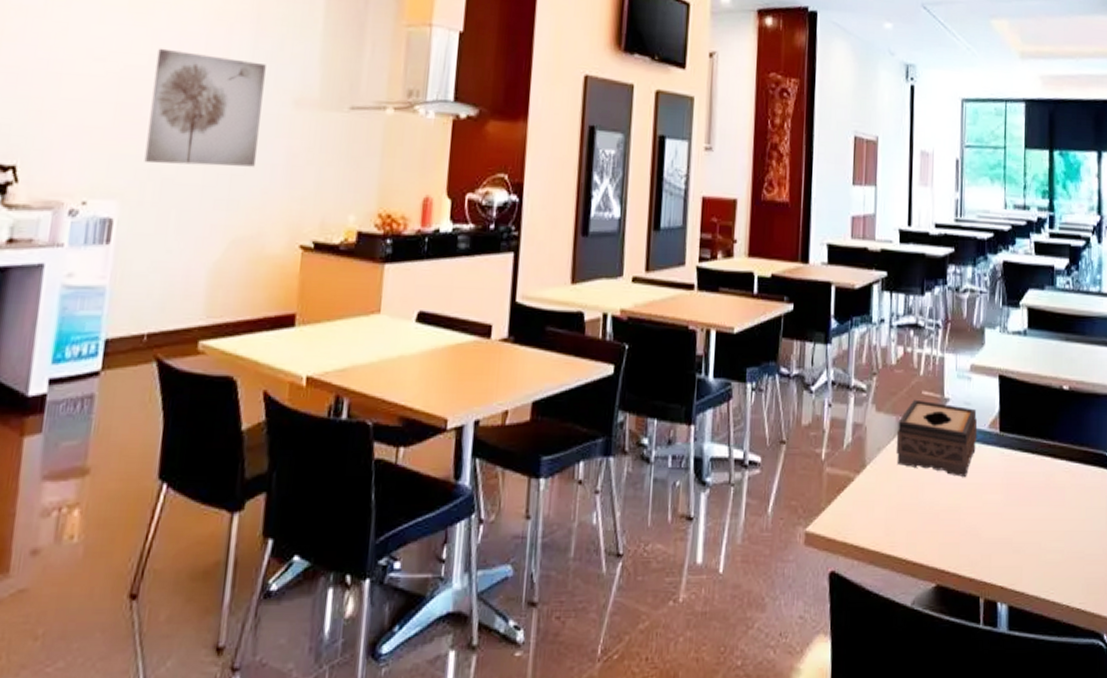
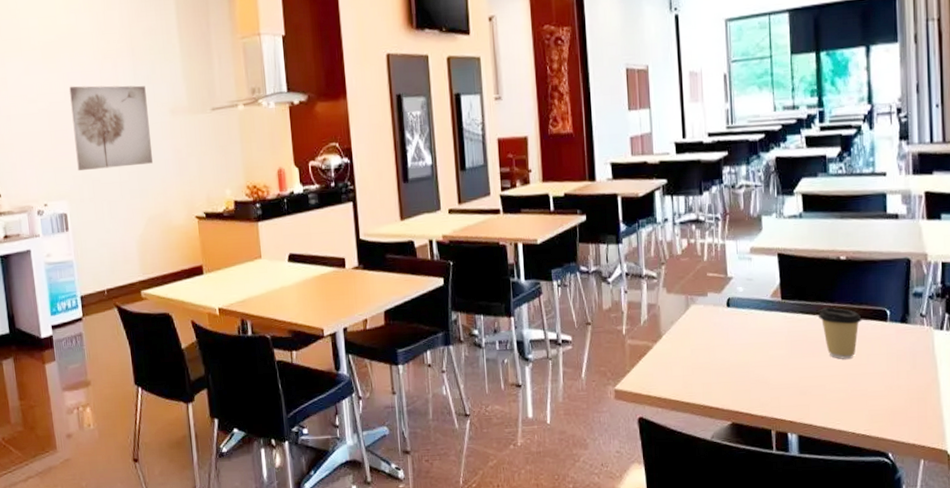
tissue box: present [896,399,978,477] -> none [686,280,761,338]
coffee cup: none [1038,446,1082,511] -> present [819,307,862,359]

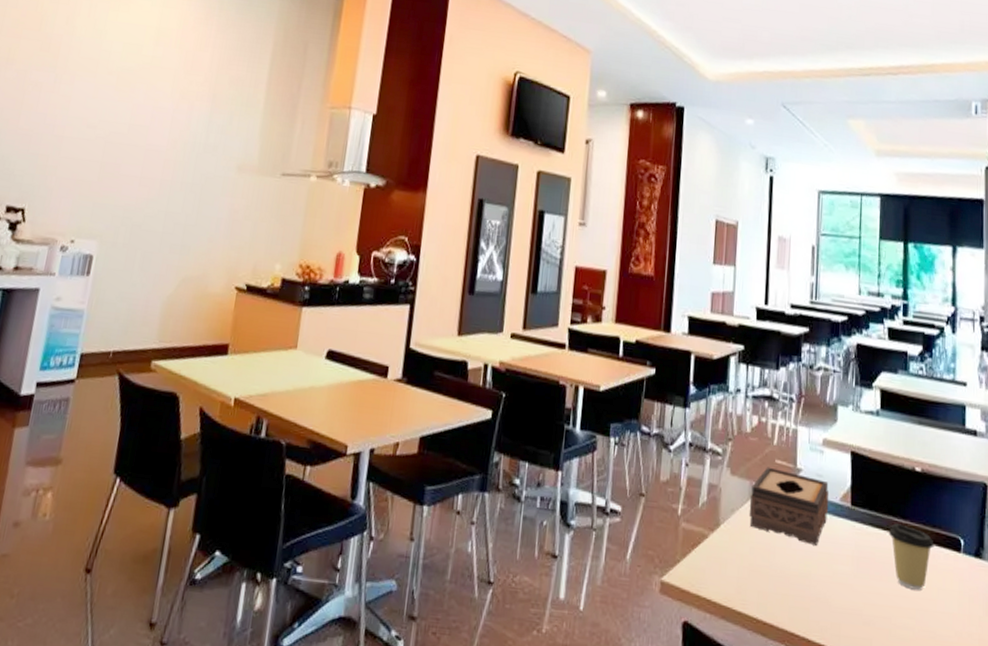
wall art: present [69,85,153,170] -> none [119,119,218,219]
tissue box: none [686,280,761,338] -> present [749,466,830,546]

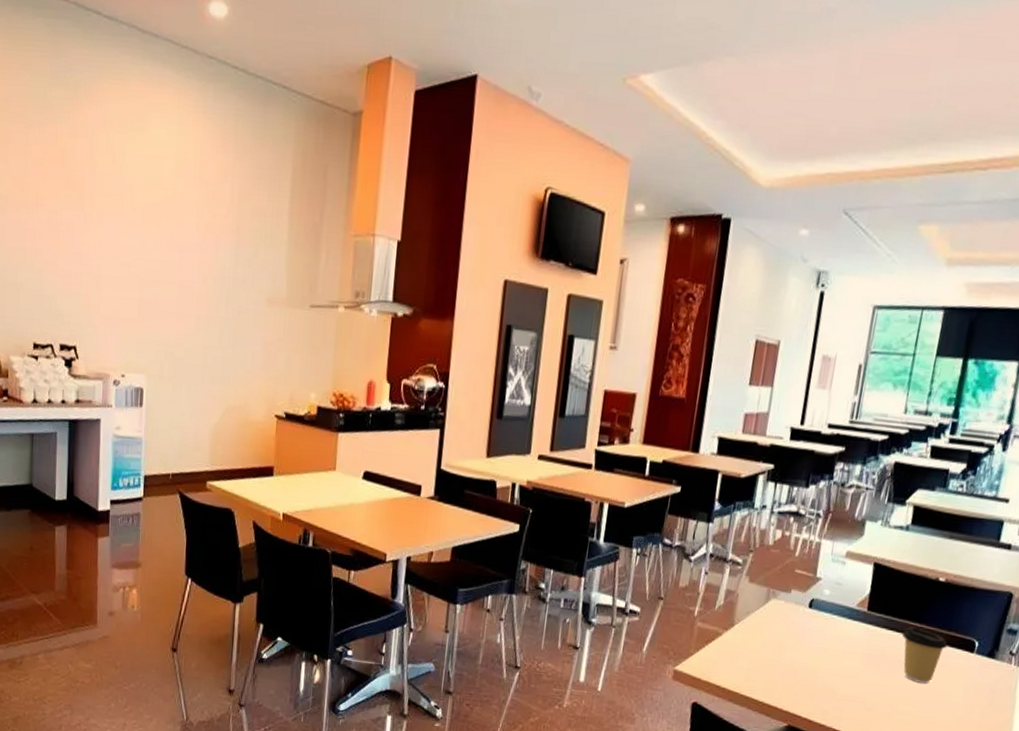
tissue box: present [749,466,830,546] -> none [763,575,847,644]

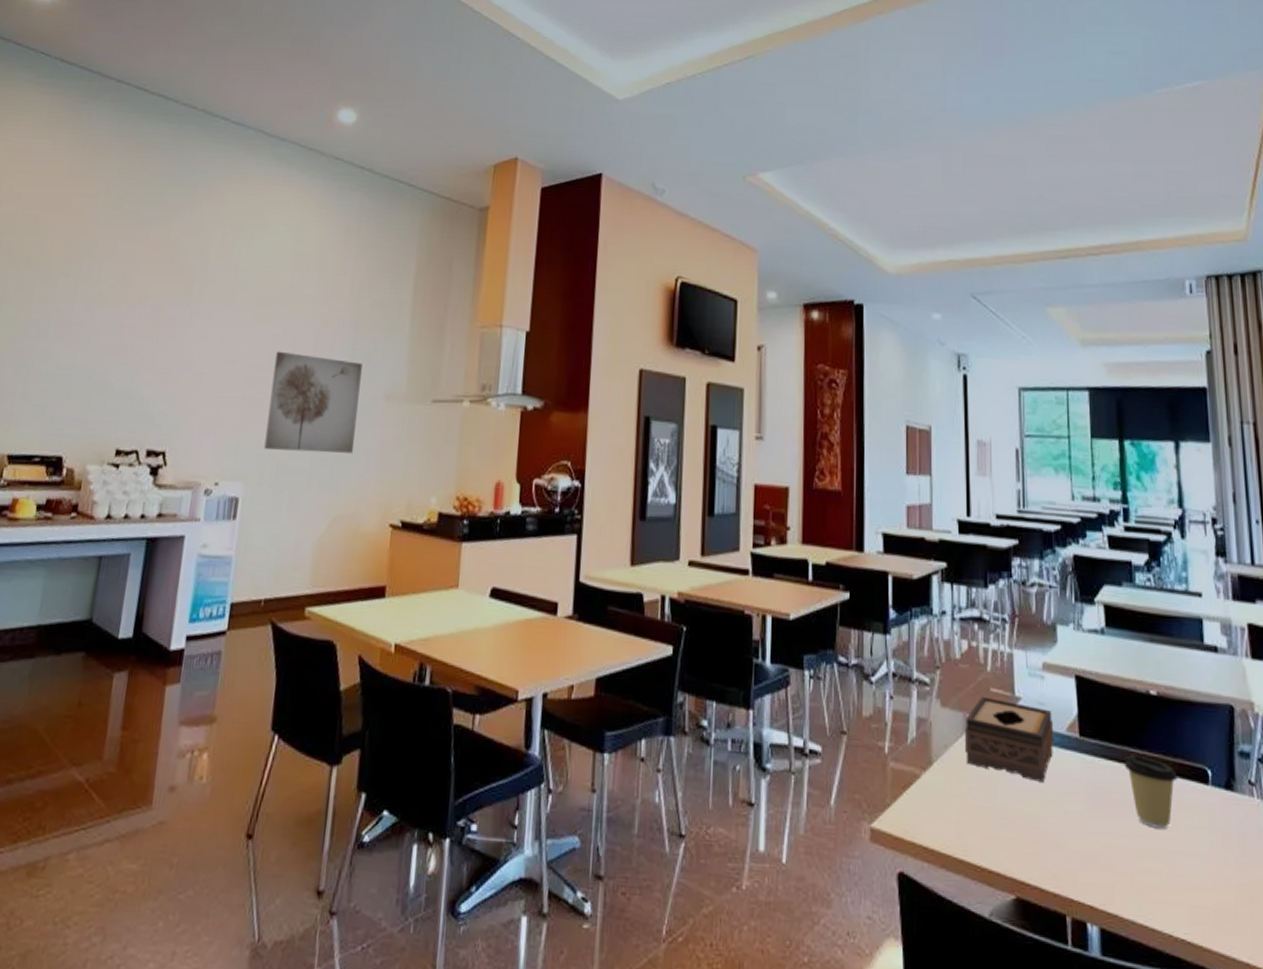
wall art: none [161,255,245,352] -> present [264,351,363,454]
tissue box: none [763,575,847,644] -> present [964,696,1054,782]

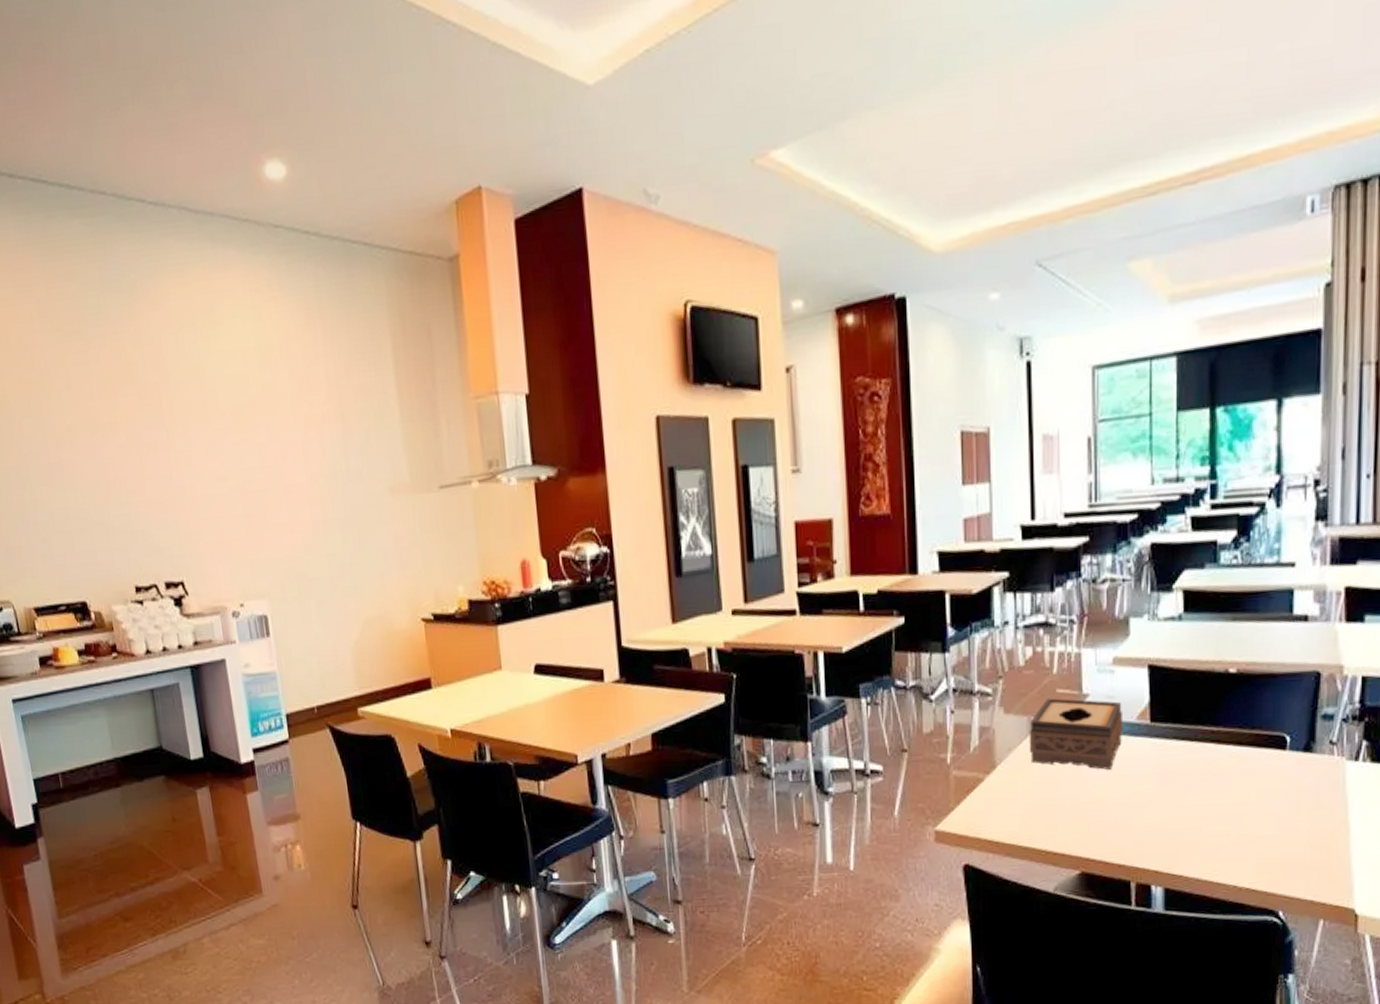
wall art: present [264,351,363,454] -> none [266,458,369,563]
coffee cup: present [1125,754,1178,829] -> none [1198,732,1253,796]

